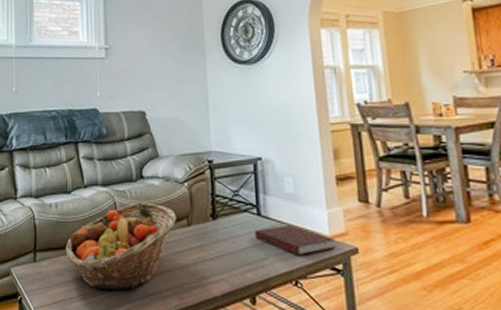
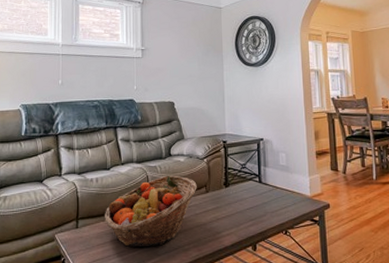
notebook: present [255,224,335,255] -> none [257,188,314,211]

